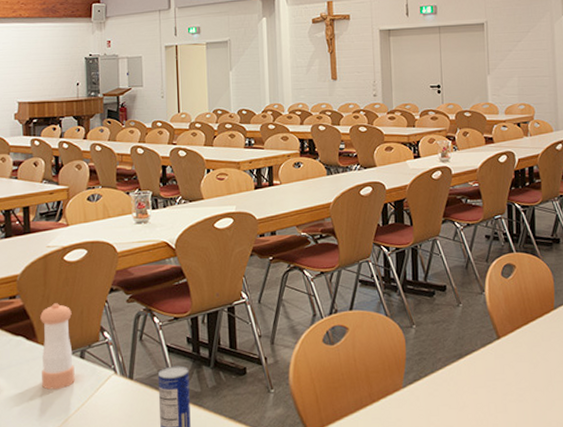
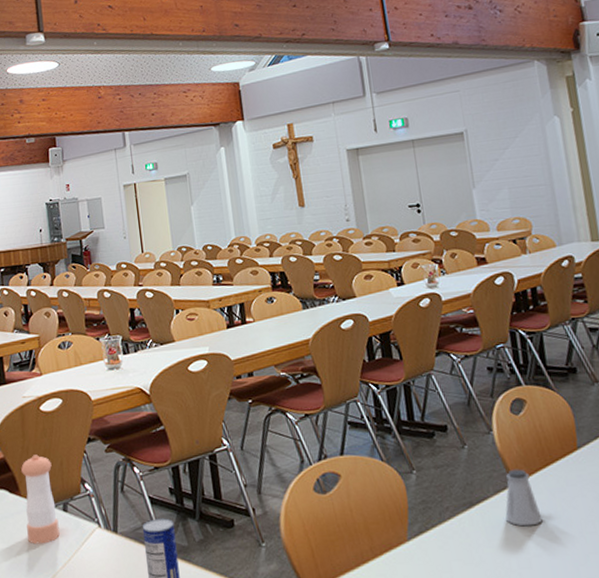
saltshaker: none [489,325,519,376] -> present [505,469,542,527]

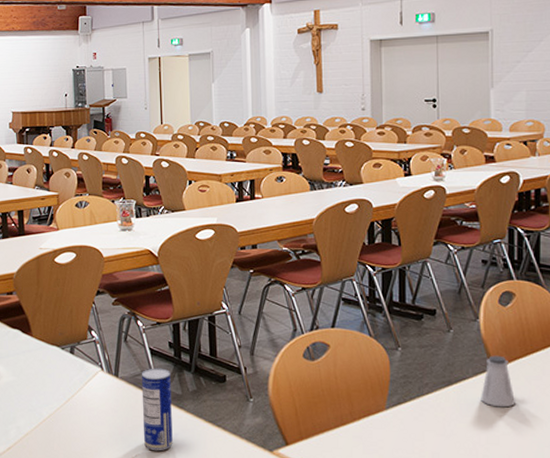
pepper shaker: present [21,455,60,544] -> none [34,301,66,380]

